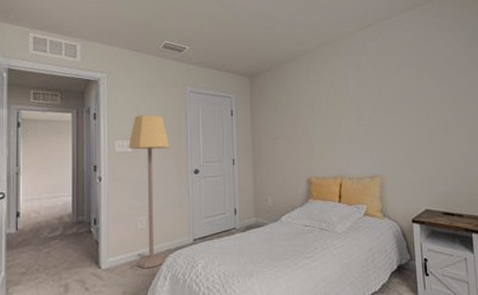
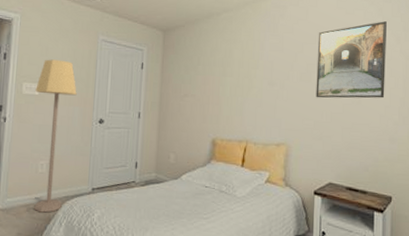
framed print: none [399,48,470,128] -> present [316,21,387,99]

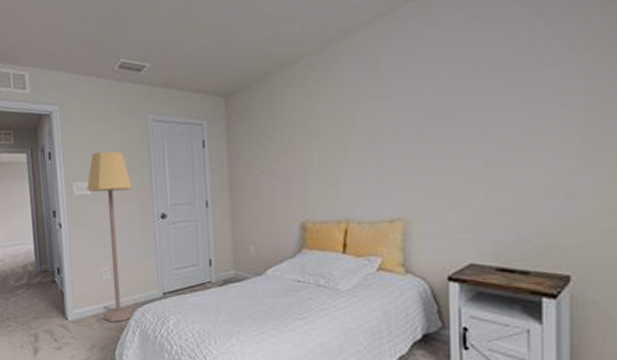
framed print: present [316,21,387,99] -> none [441,25,554,153]

